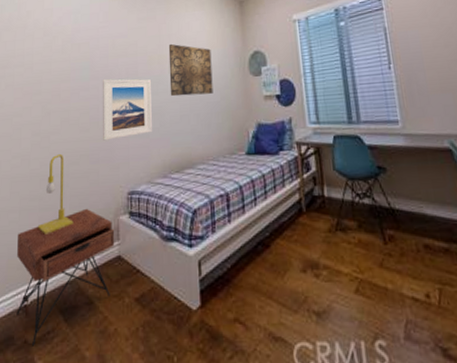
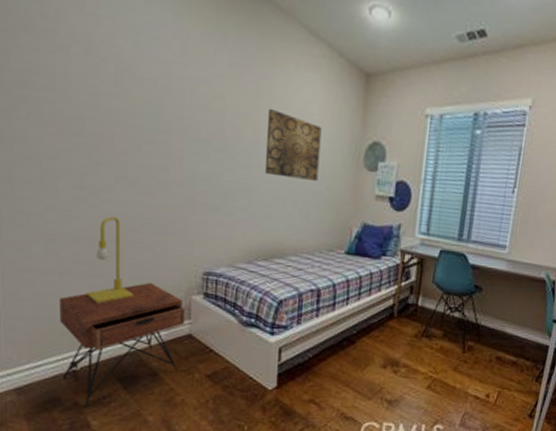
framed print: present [103,79,152,141] -> none [174,135,241,212]

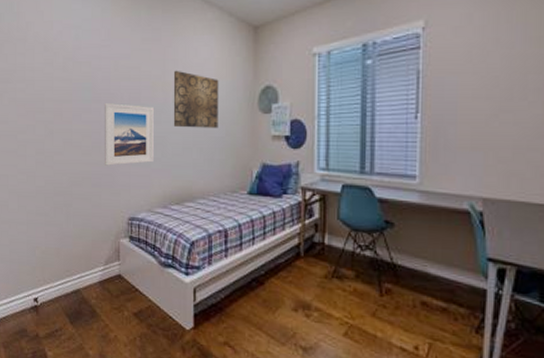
nightstand: present [60,282,186,408] -> none [27,228,116,340]
table lamp: present [85,216,134,303] -> none [44,174,77,248]
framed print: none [174,135,241,212] -> present [105,103,154,166]

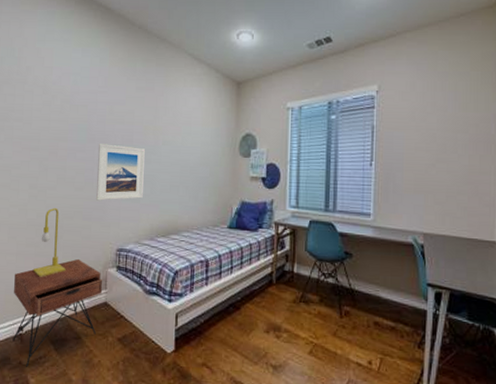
nightstand: none [27,228,116,340] -> present [12,258,103,367]
table lamp: none [44,174,77,248] -> present [32,207,66,277]
wall art: present [173,70,219,128] -> none [162,116,205,169]

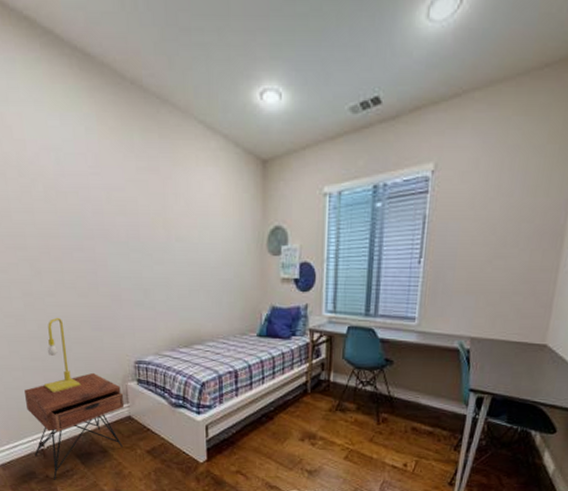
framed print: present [96,144,145,201] -> none [99,241,158,309]

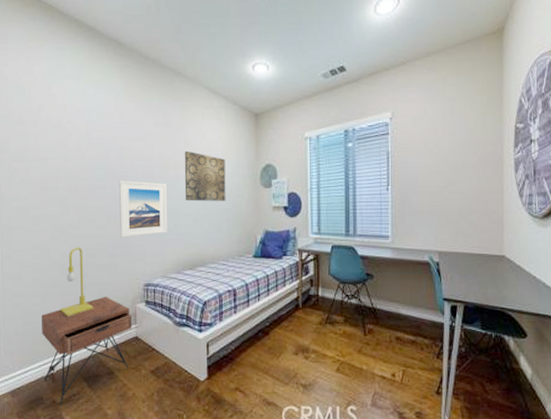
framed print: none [99,241,158,309] -> present [119,180,167,238]
wall art: none [175,205,226,270] -> present [184,150,226,201]

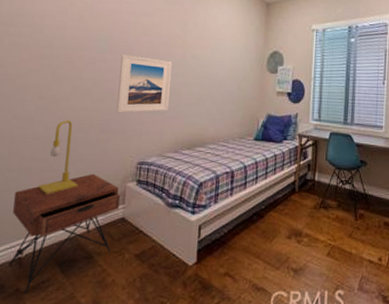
wall art: present [184,150,226,201] -> none [189,31,234,83]

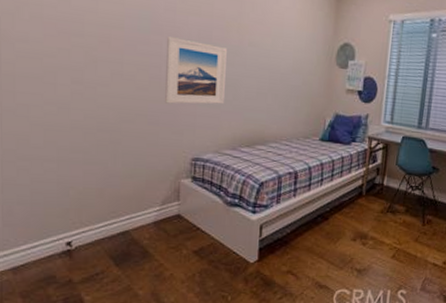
nightstand: present [9,173,121,294] -> none [57,167,175,285]
table lamp: present [37,119,78,194] -> none [81,108,127,188]

